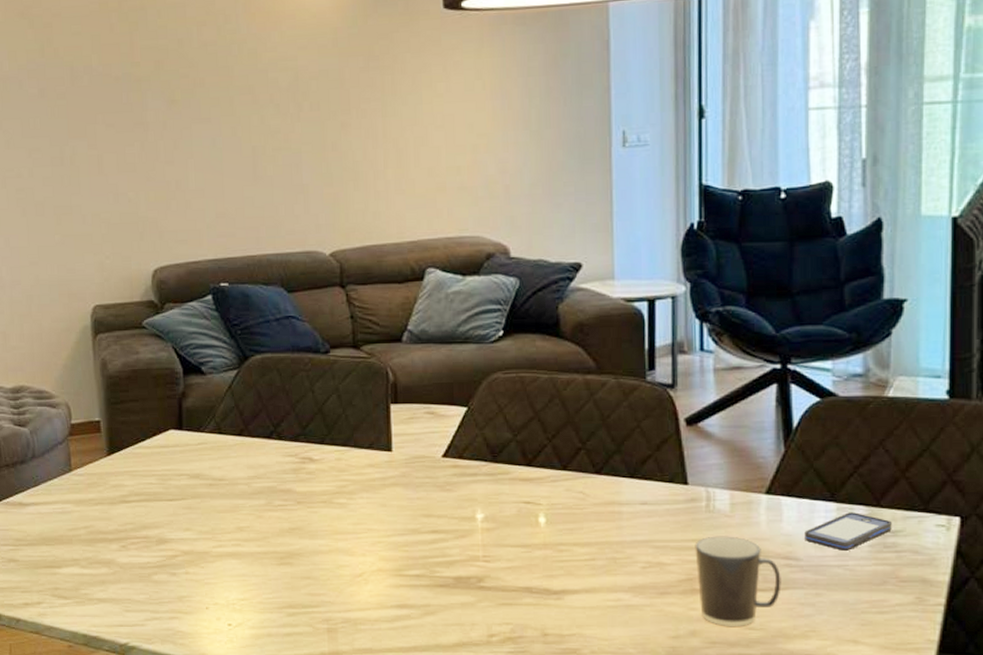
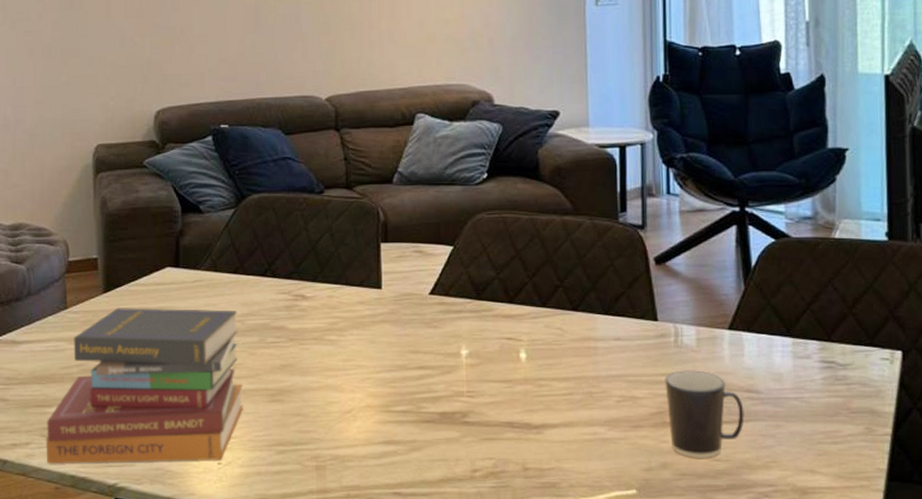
books: none [57,469,253,623] -> present [46,307,244,463]
mobile phone: present [804,512,892,551] -> none [764,347,842,384]

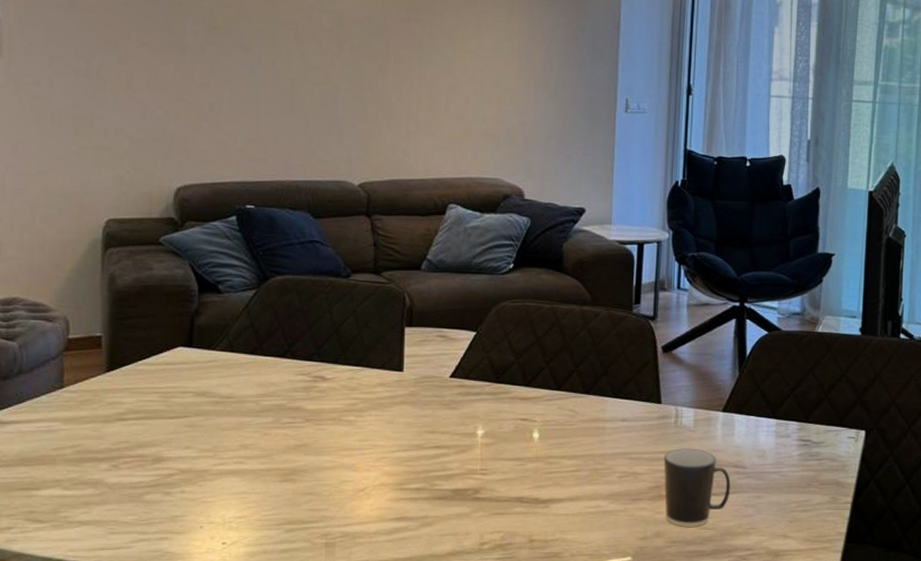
books: present [46,307,244,463] -> none [30,386,254,548]

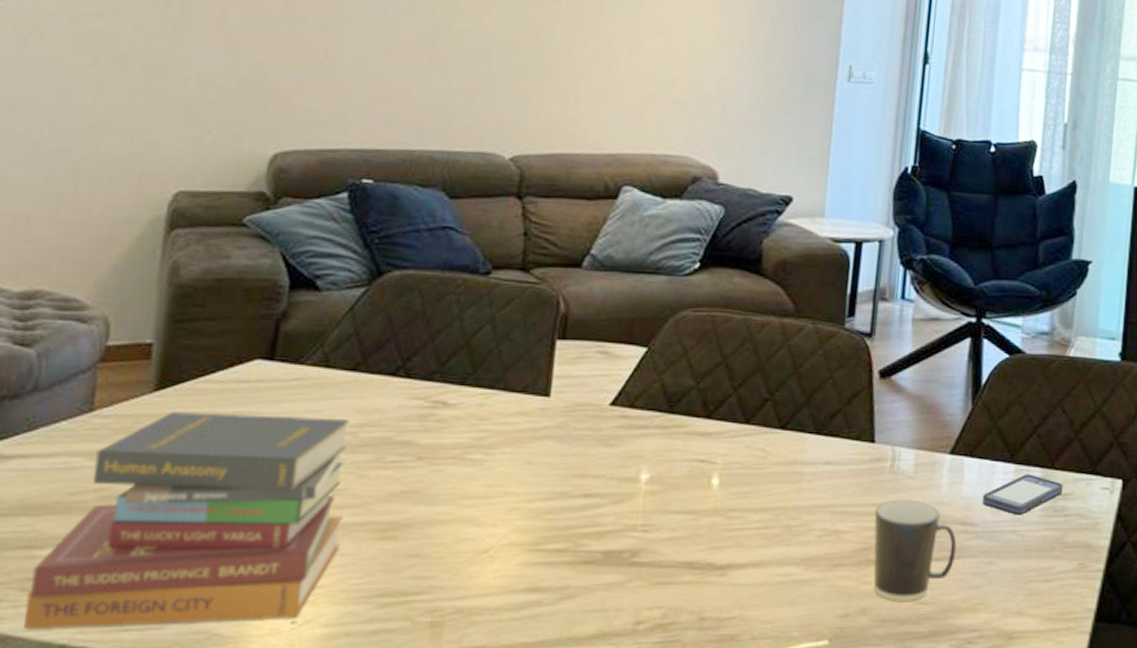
books: none [30,386,254,548] -> present [24,410,350,629]
mobile phone: none [750,427,816,459] -> present [982,474,1063,515]

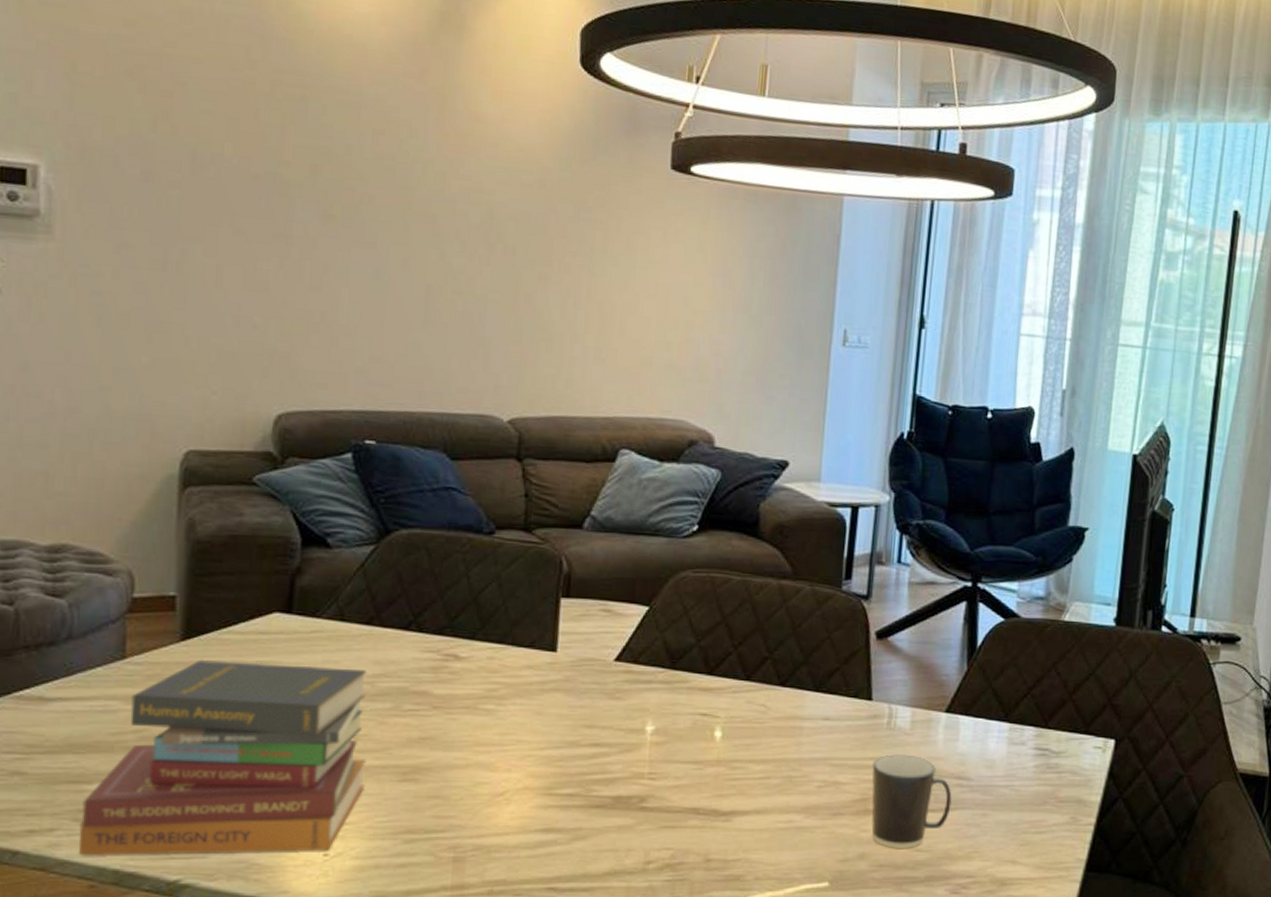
mobile phone: present [982,474,1063,515] -> none [977,733,1057,771]

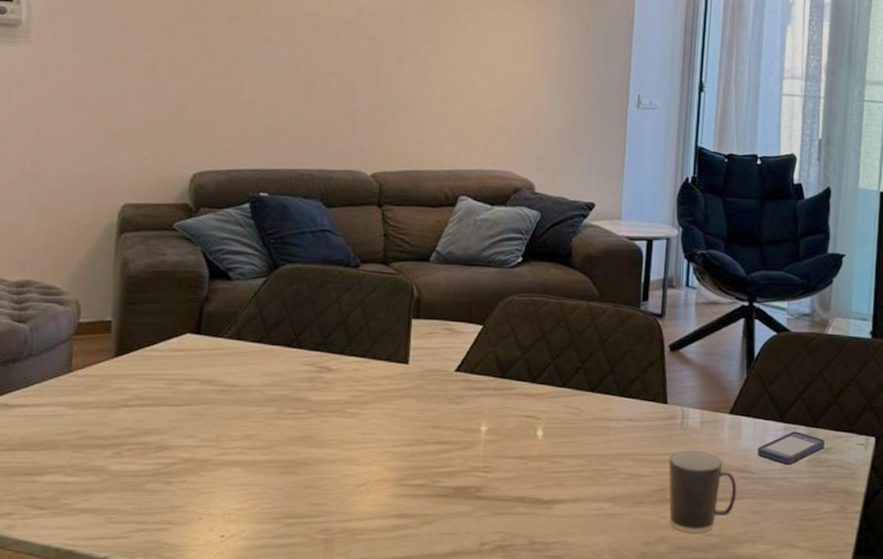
books: present [78,659,367,855] -> none [30,372,258,536]
mobile phone: none [977,733,1057,771] -> present [757,432,825,465]

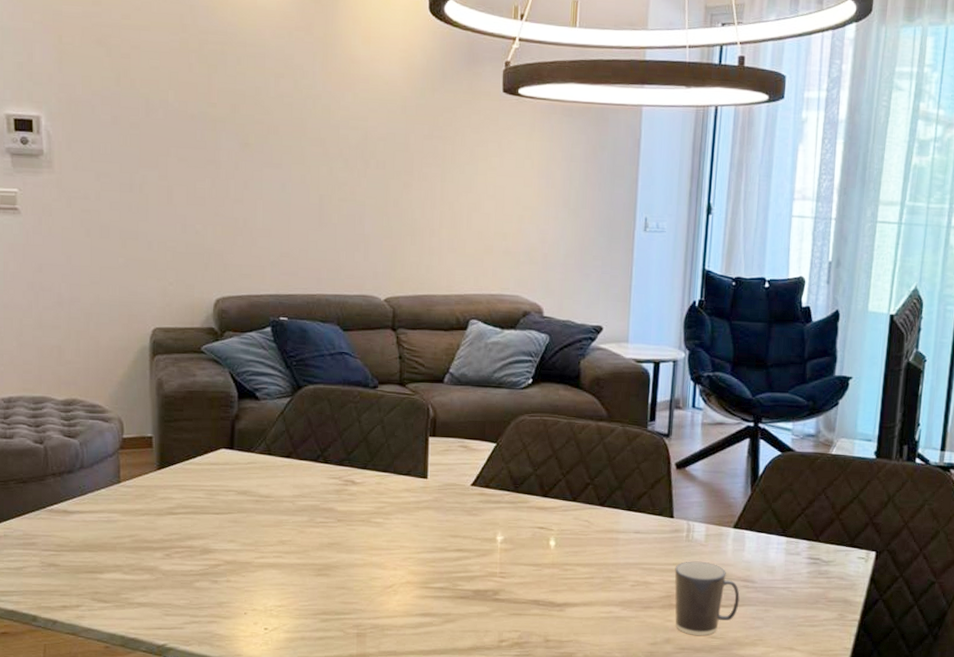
mobile phone: present [757,432,825,465] -> none [760,545,826,576]

